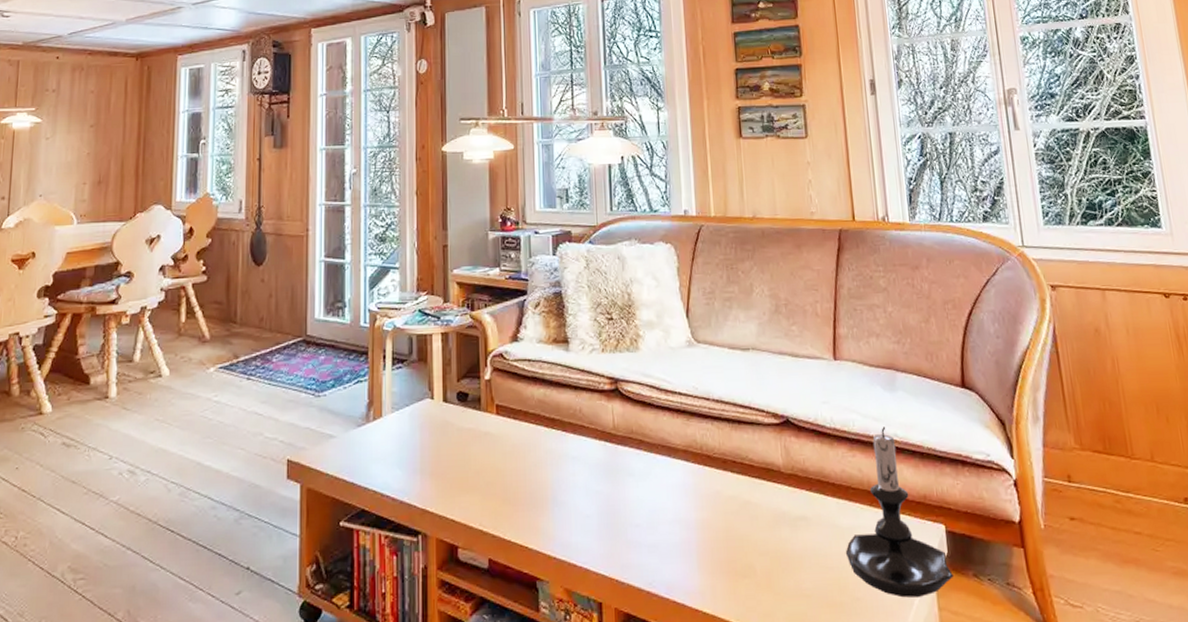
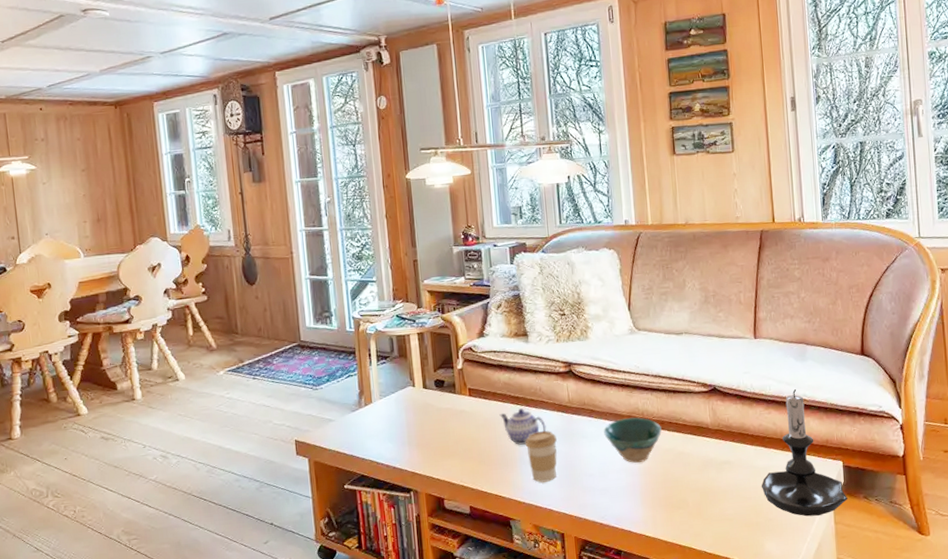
teapot: none [531,433,586,481] -> present [499,408,547,445]
coffee cup: none [559,464,597,532] -> present [525,431,557,483]
bowl: none [654,453,724,512] -> present [604,417,662,463]

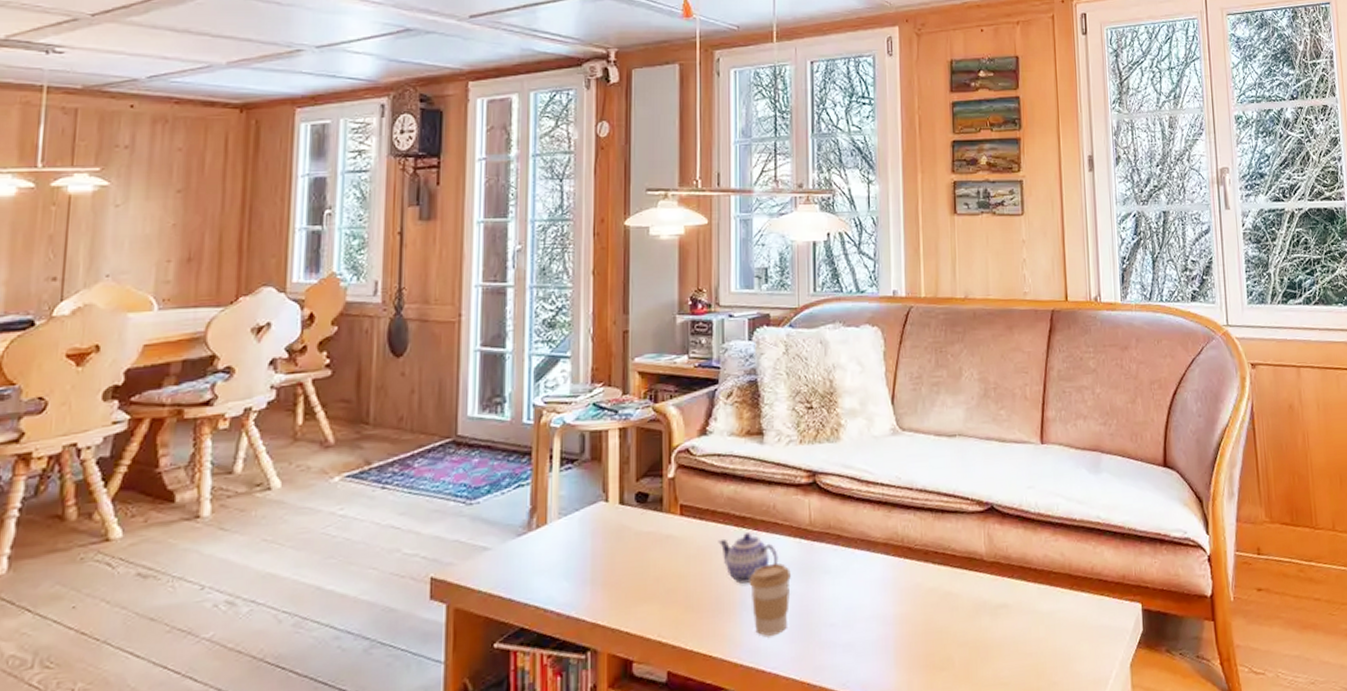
bowl: present [604,417,662,463] -> none [852,545,925,608]
candle holder: present [761,389,848,517] -> none [1044,509,1147,678]

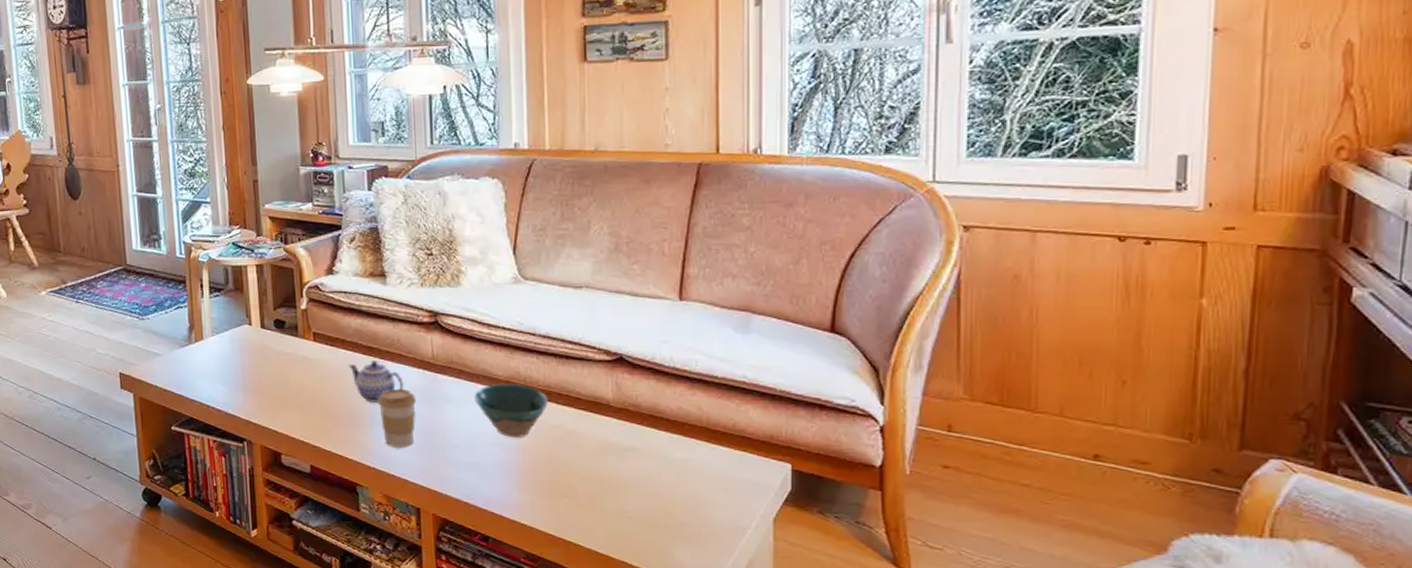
bowl: none [852,545,925,608] -> present [474,384,548,437]

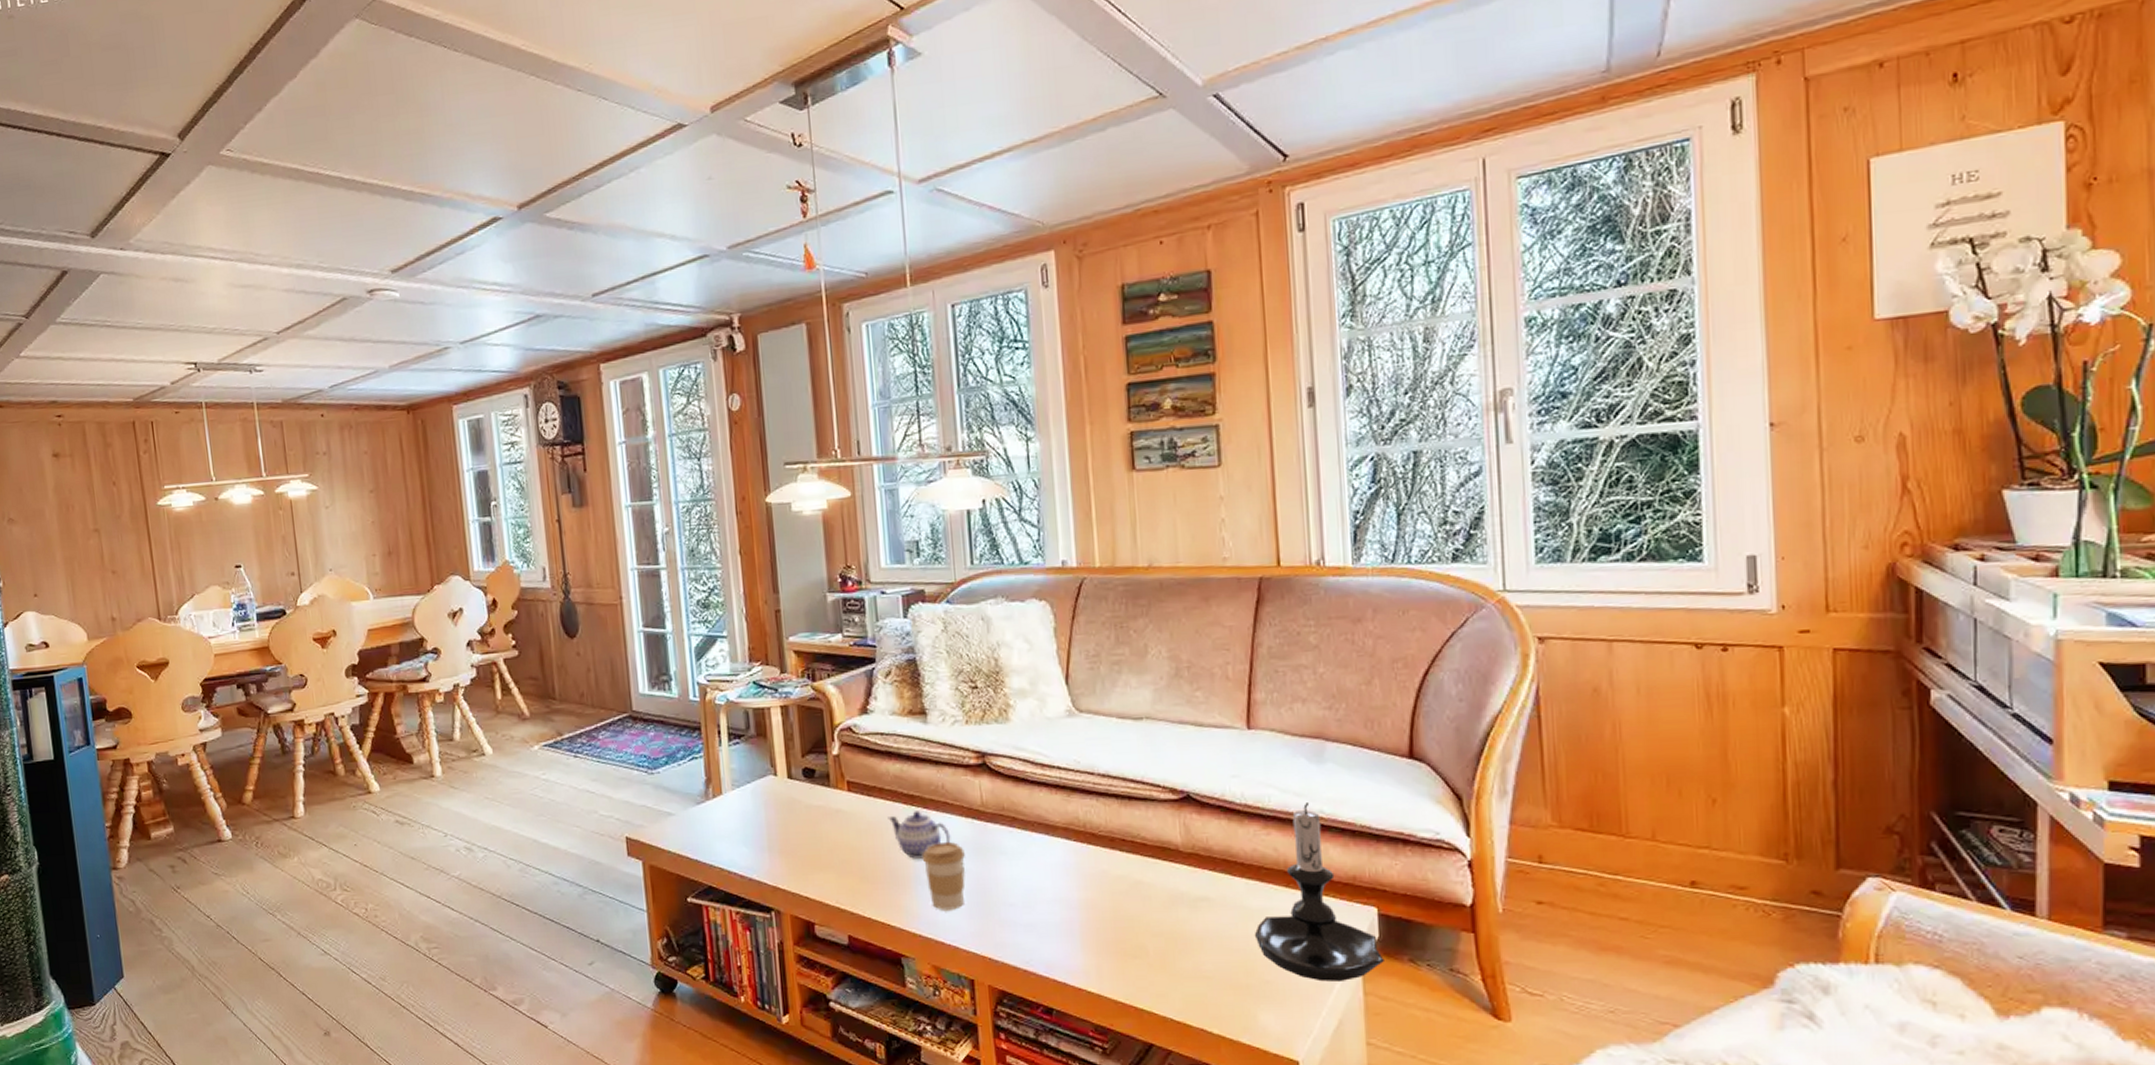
bowl: present [474,384,548,437] -> none [1029,830,1111,892]
candle holder: none [675,368,795,527] -> present [1254,803,1384,982]

